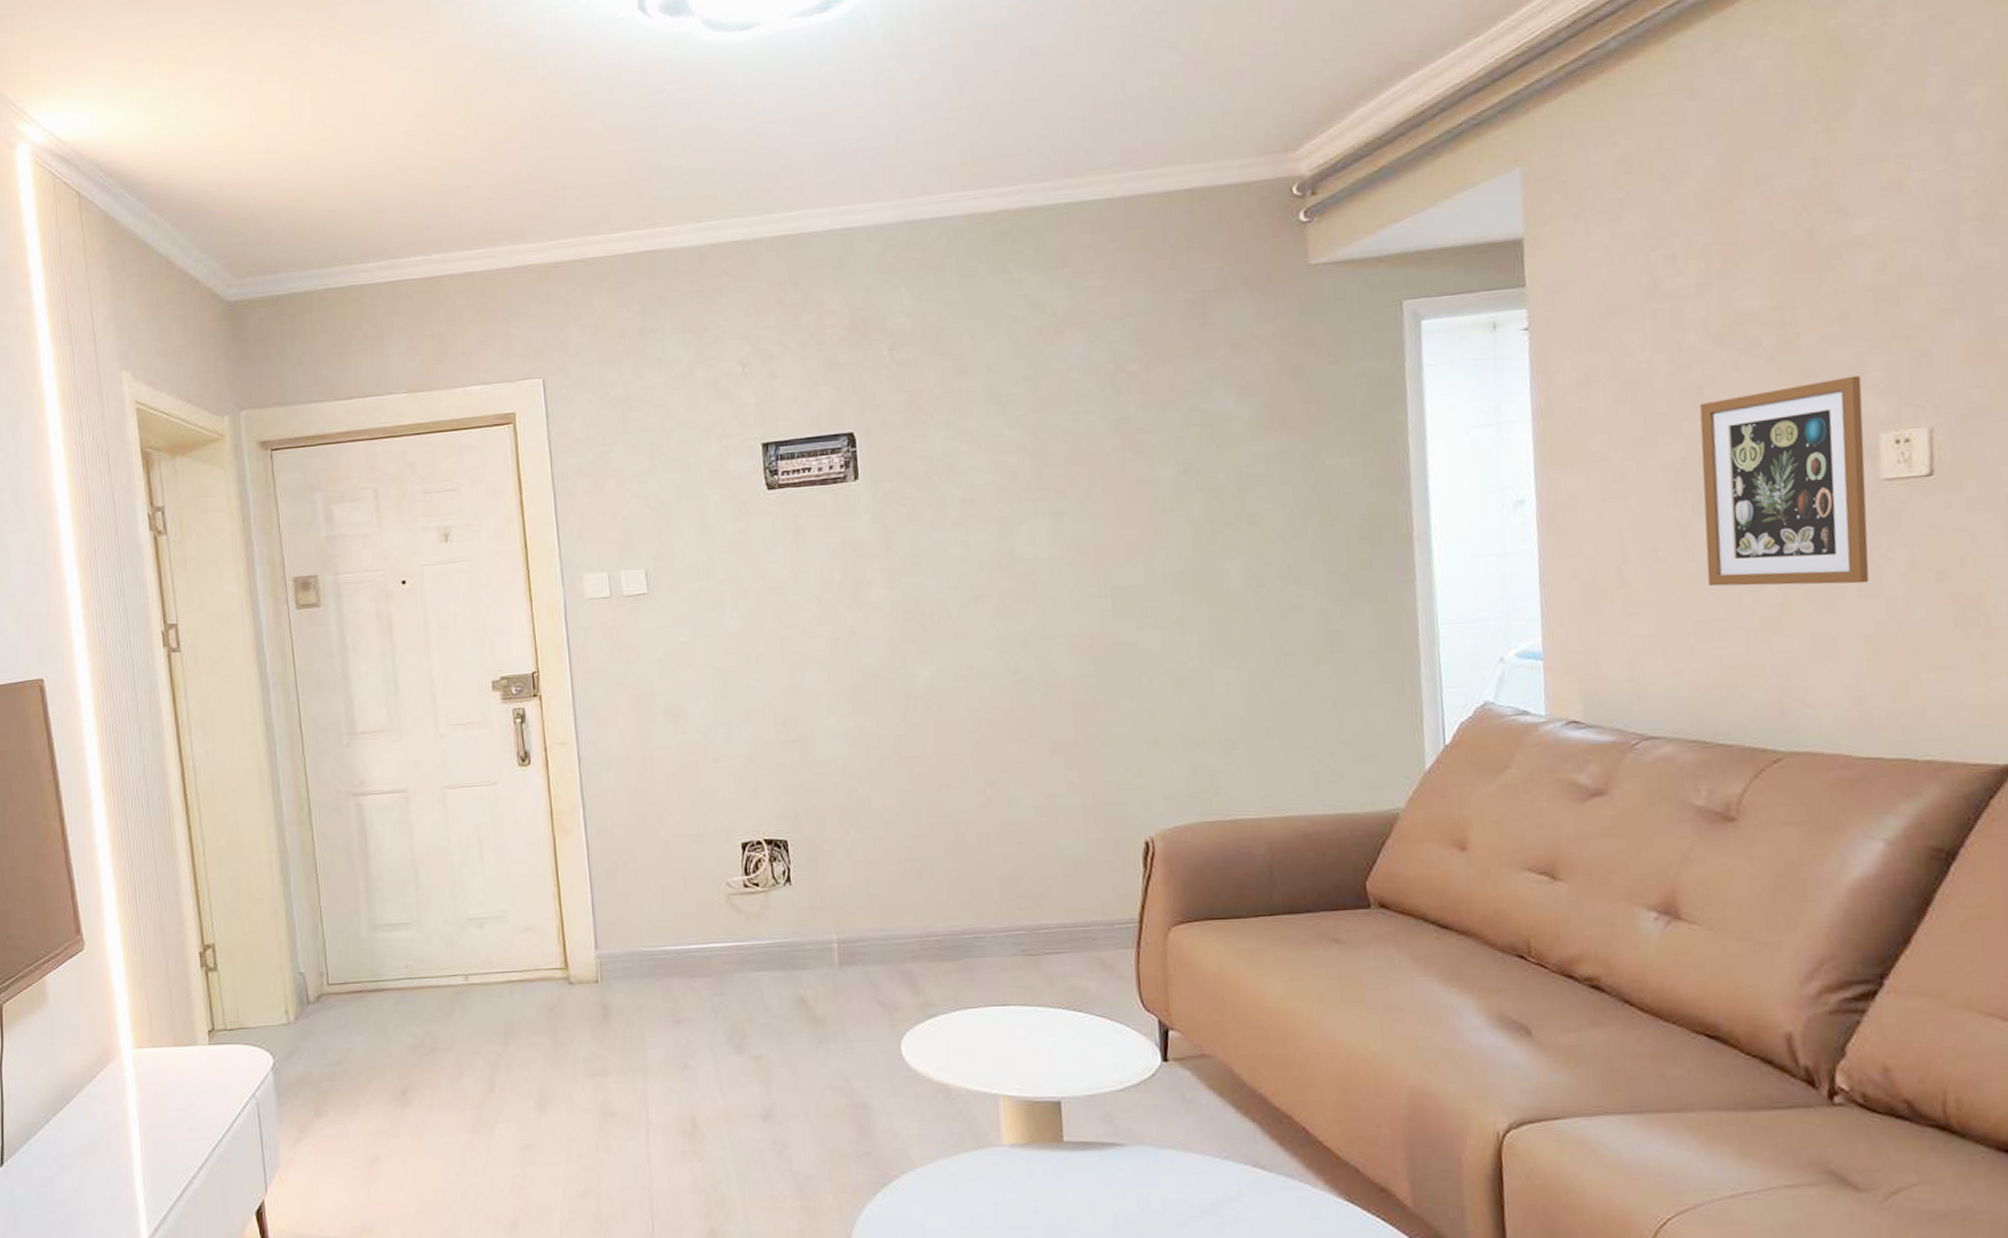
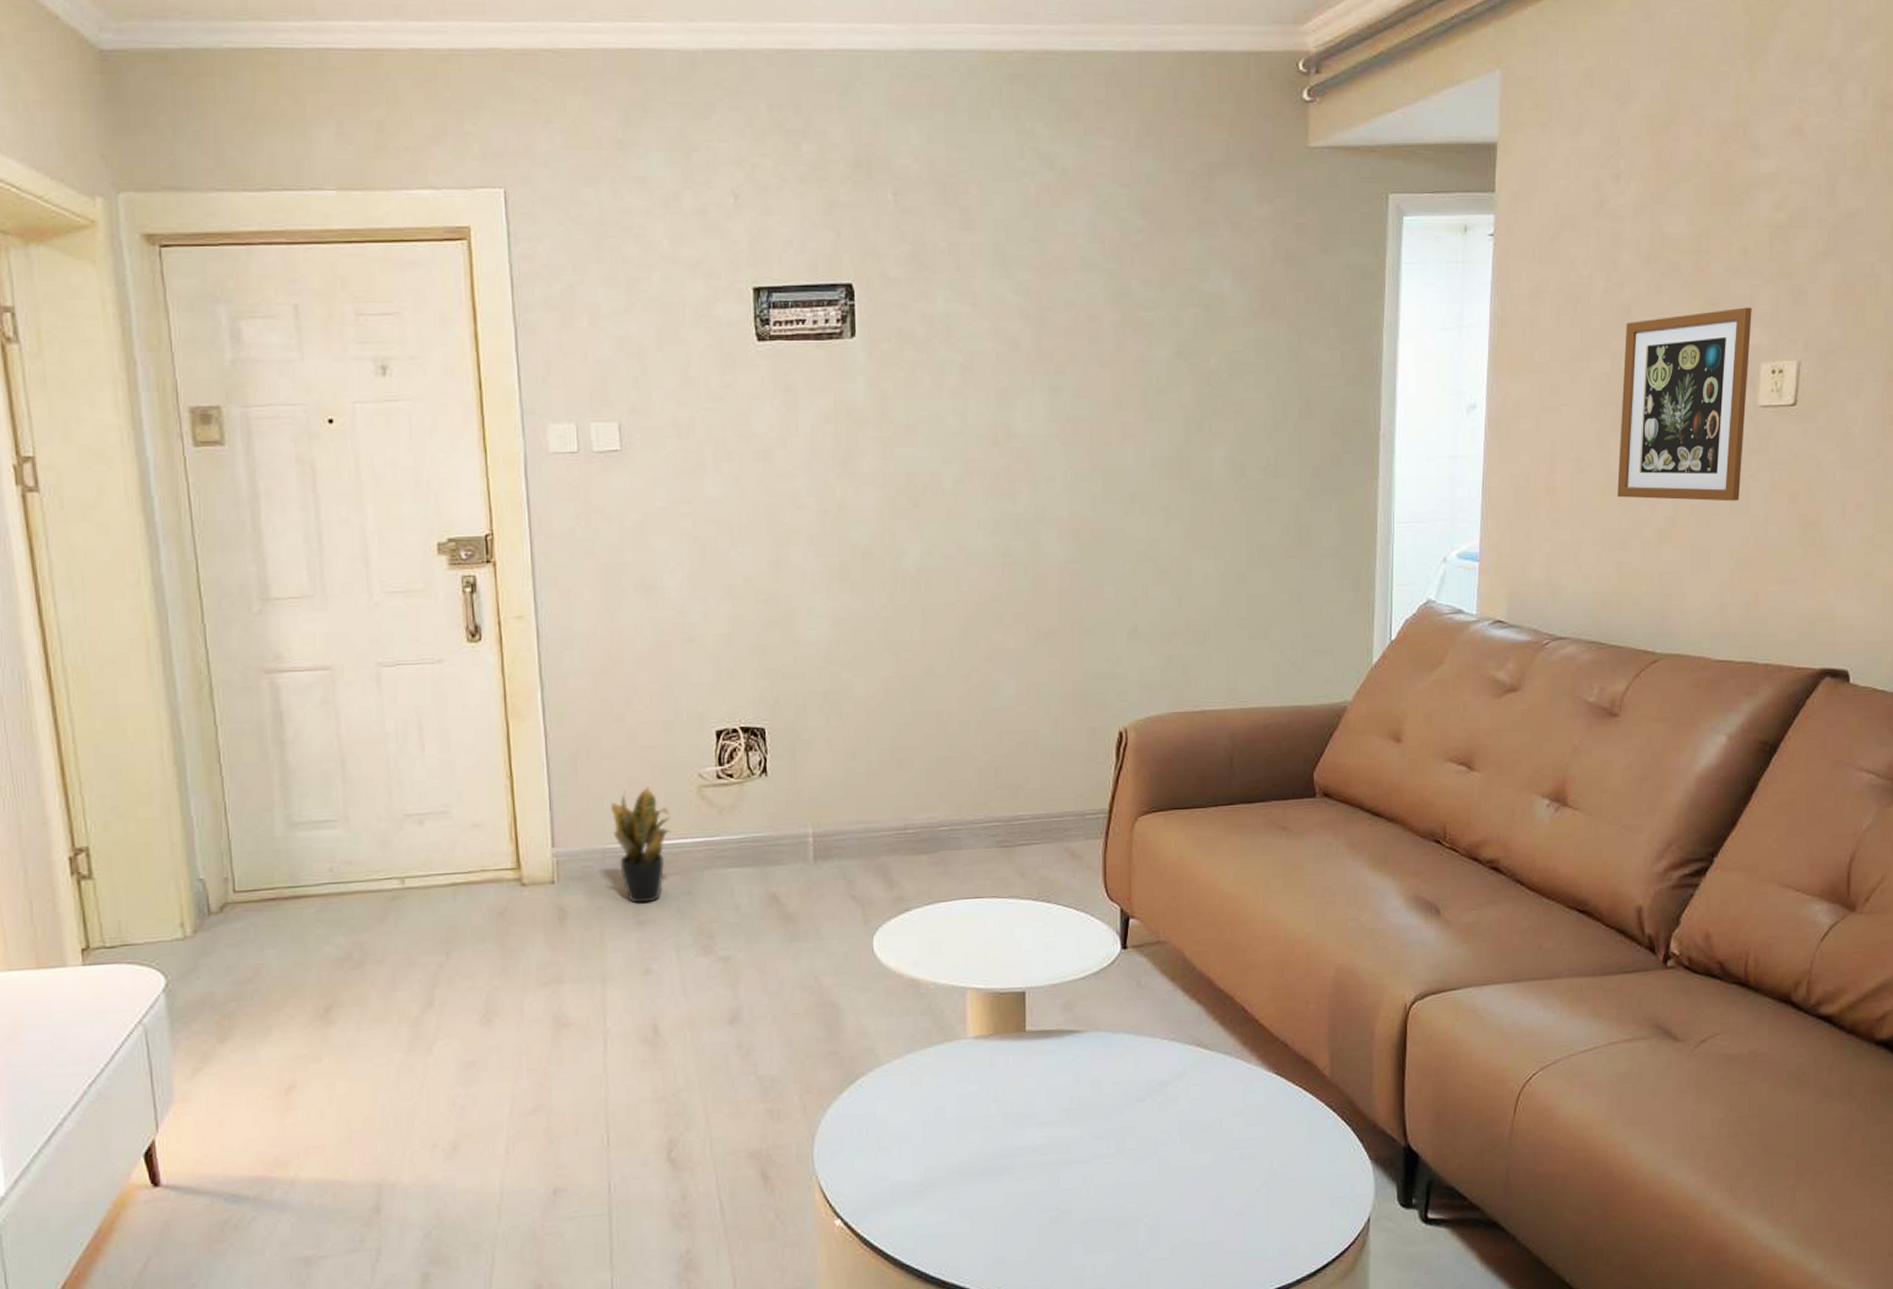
potted plant: none [646,895,704,1003] -> present [610,787,672,904]

